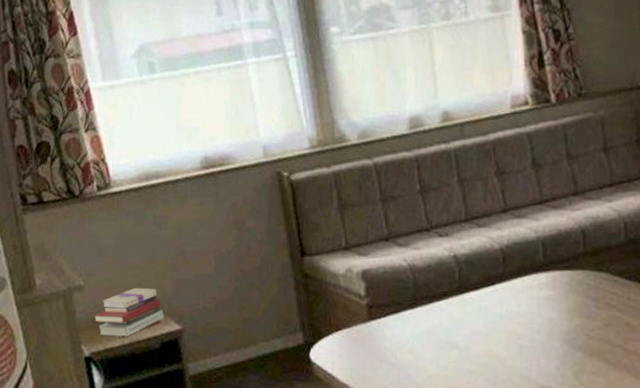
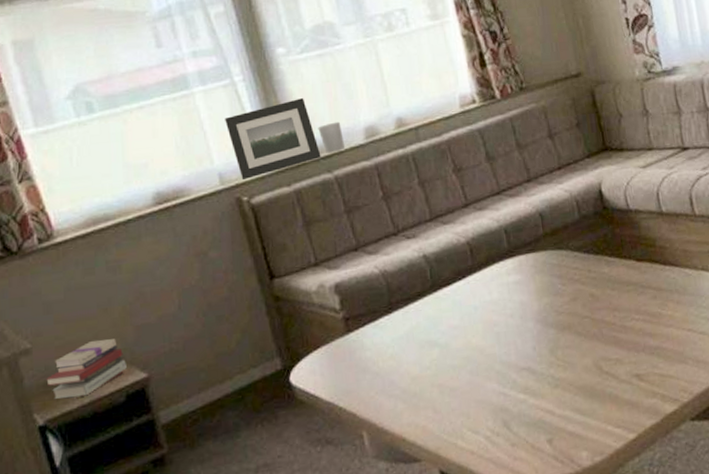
picture frame: none [274,80,363,156] -> present [225,98,321,181]
candle holder: none [362,108,388,139] -> present [318,121,346,153]

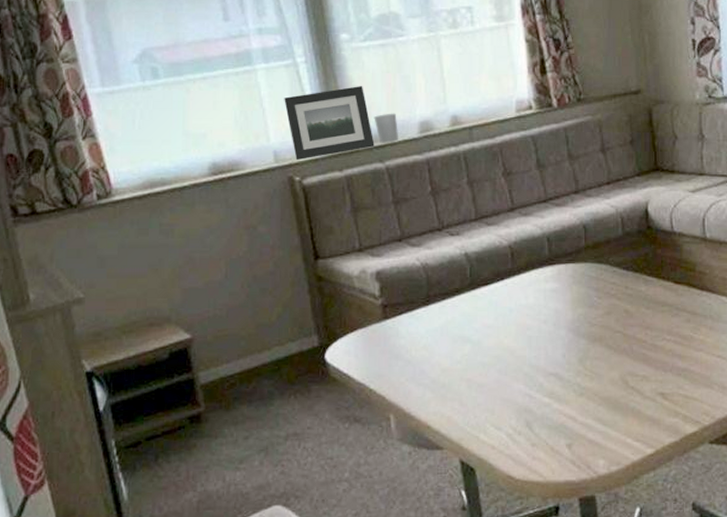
books: present [46,339,127,399] -> none [96,297,172,349]

